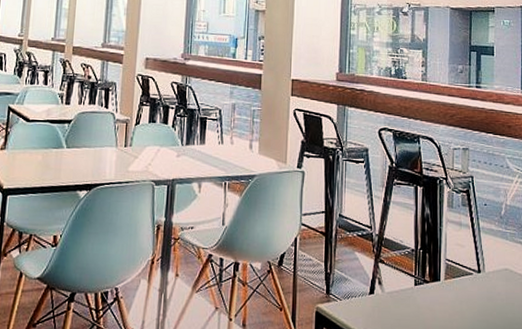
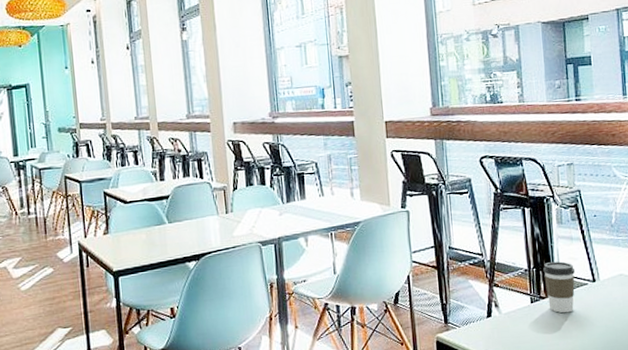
coffee cup: none [430,245,461,302] -> present [543,261,575,313]

